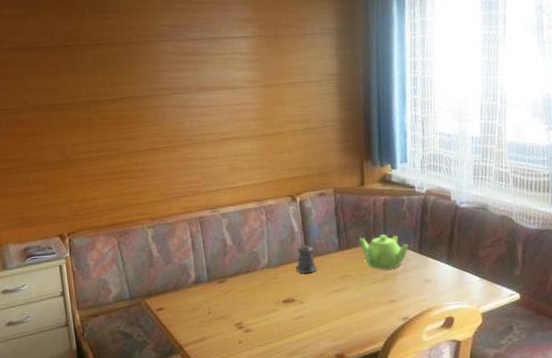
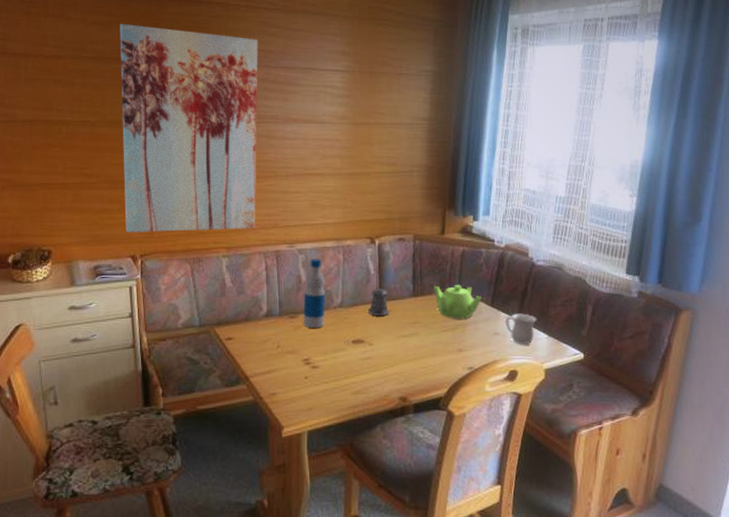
wall art: none [35,14,178,212] -> present [120,23,258,233]
bottle: none [230,221,254,291] -> present [303,259,325,328]
mug: none [435,257,467,290] -> present [505,313,537,344]

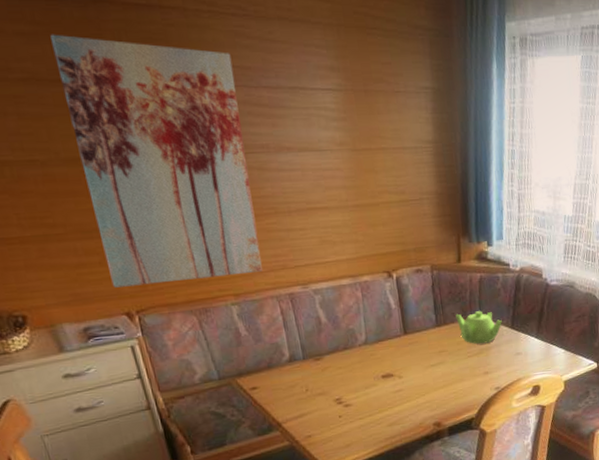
bottle: present [303,259,325,328] -> none [325,298,351,368]
pepper shaker: present [368,287,389,317] -> none [393,321,415,349]
mug: present [505,313,537,344] -> none [525,332,554,361]

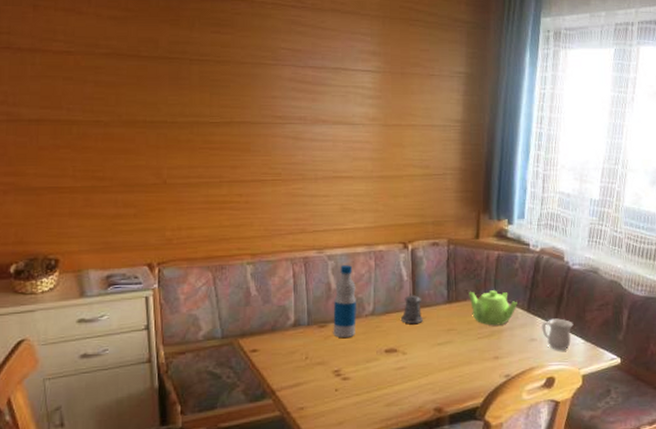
wall art: present [50,34,263,288] -> none [136,18,285,239]
bottle: none [325,298,351,368] -> present [333,265,356,338]
pepper shaker: none [393,321,415,349] -> present [401,294,423,324]
mug: none [525,332,554,361] -> present [542,318,574,350]

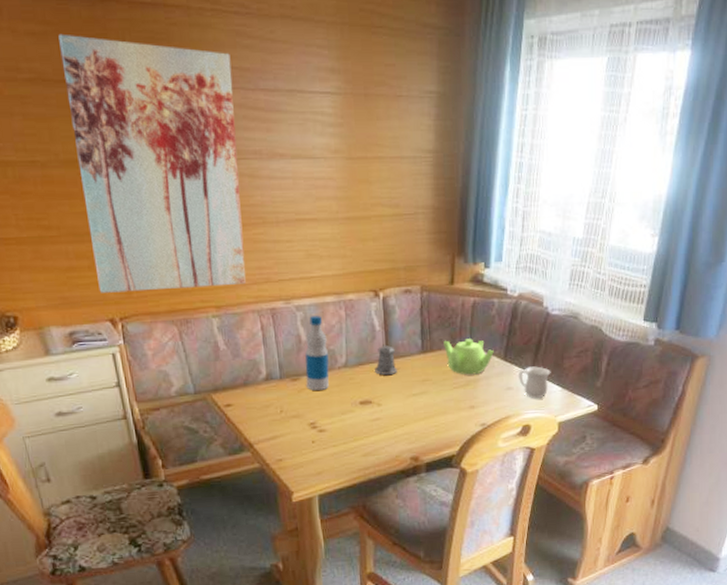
wall art: none [136,18,285,239] -> present [58,33,247,293]

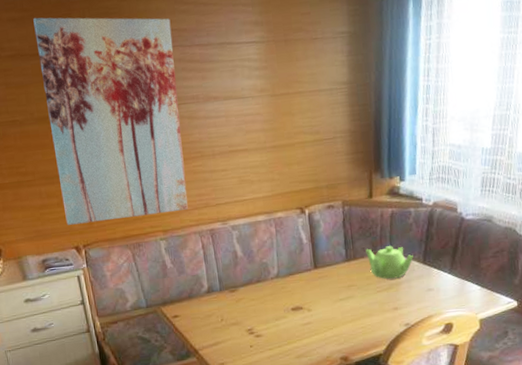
bottle: present [305,316,330,391] -> none [241,233,264,300]
pepper shaker: present [375,344,397,376] -> none [304,255,324,283]
mug: present [519,366,551,398] -> none [438,268,469,298]

